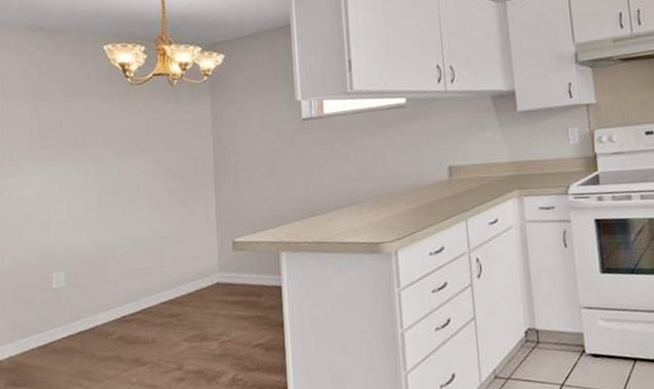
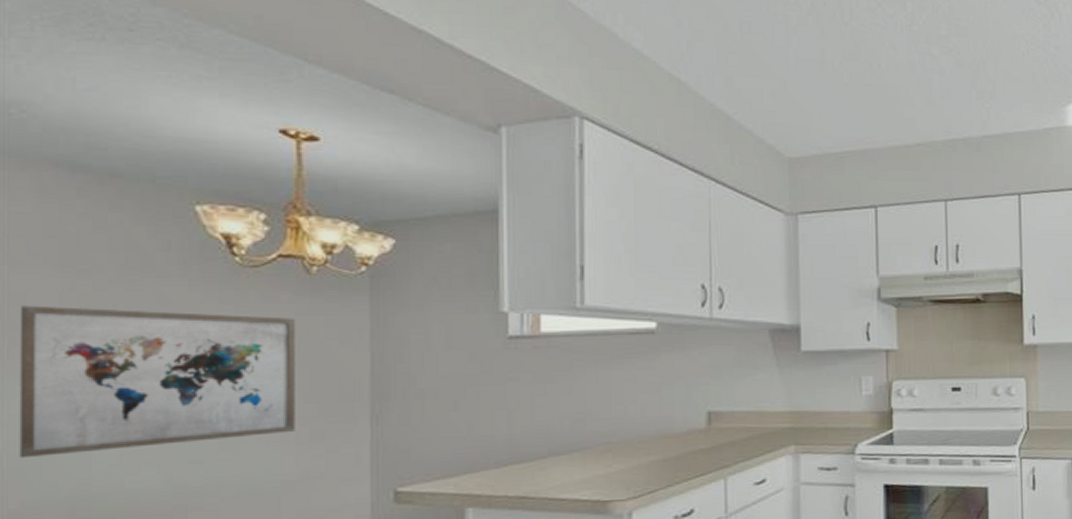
wall art: none [8,118,168,229] -> present [19,305,295,459]

